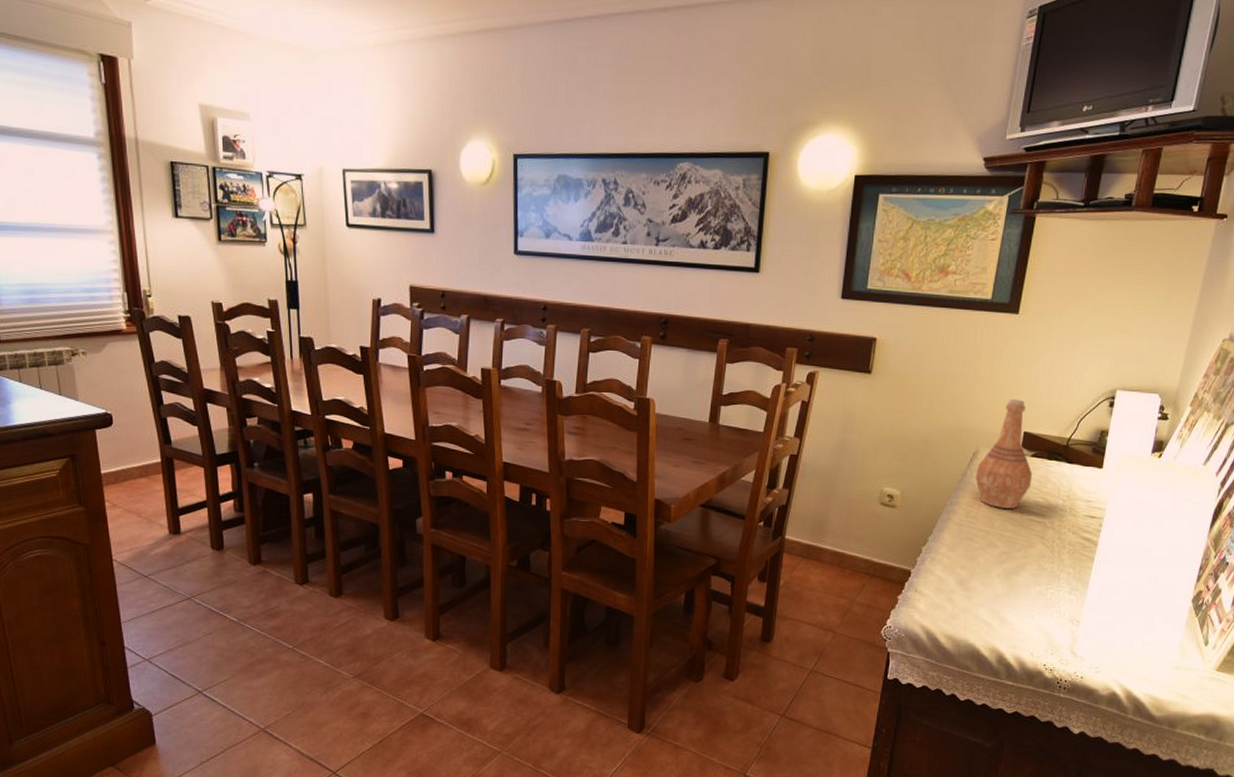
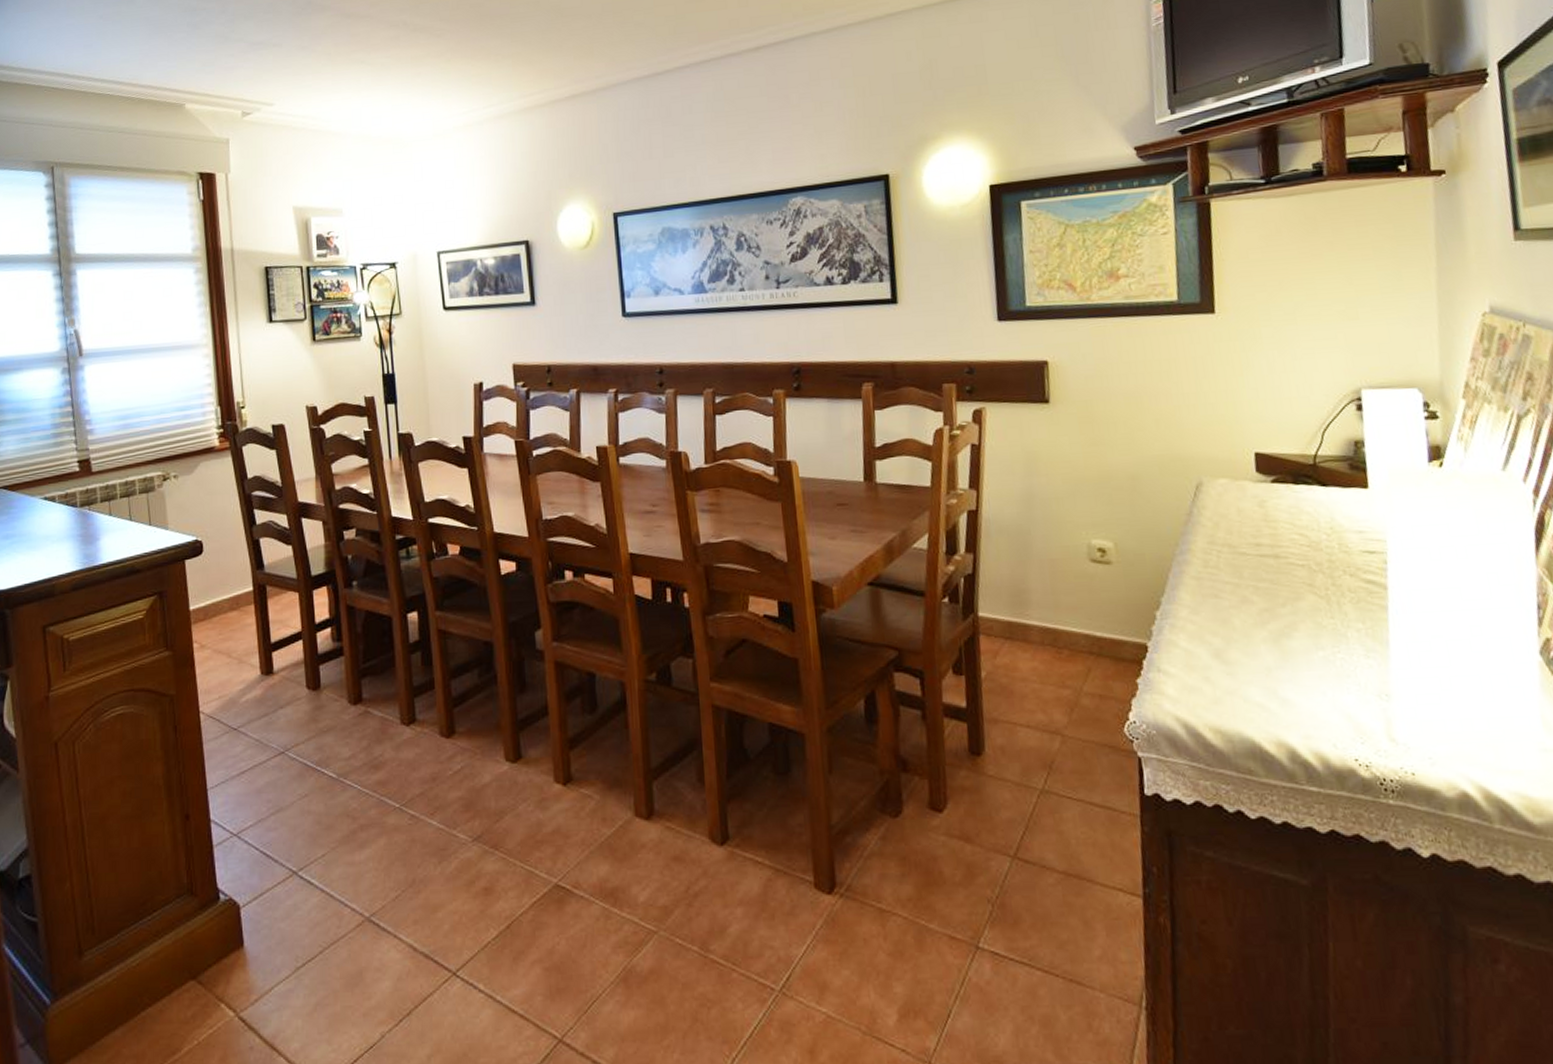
vase: present [976,399,1033,509] -> none [1204,414,1280,552]

